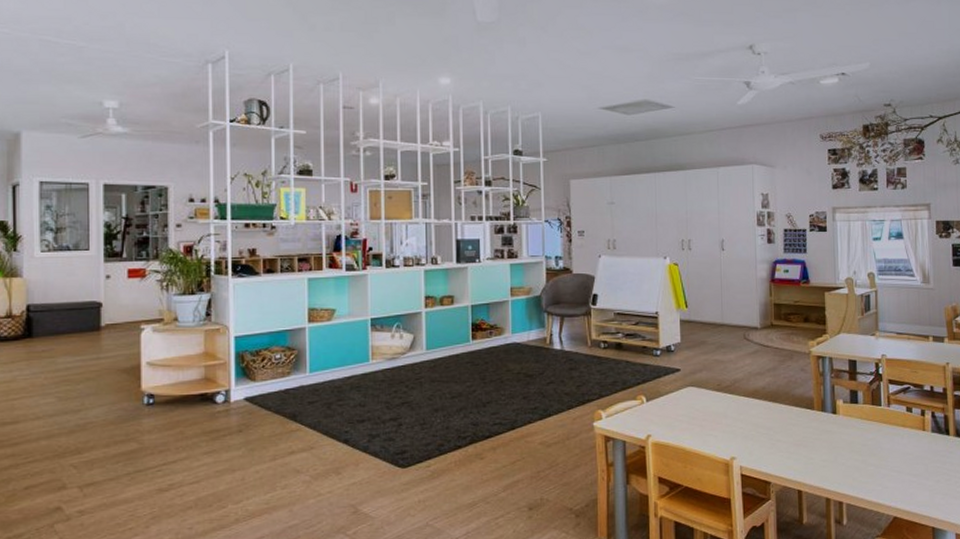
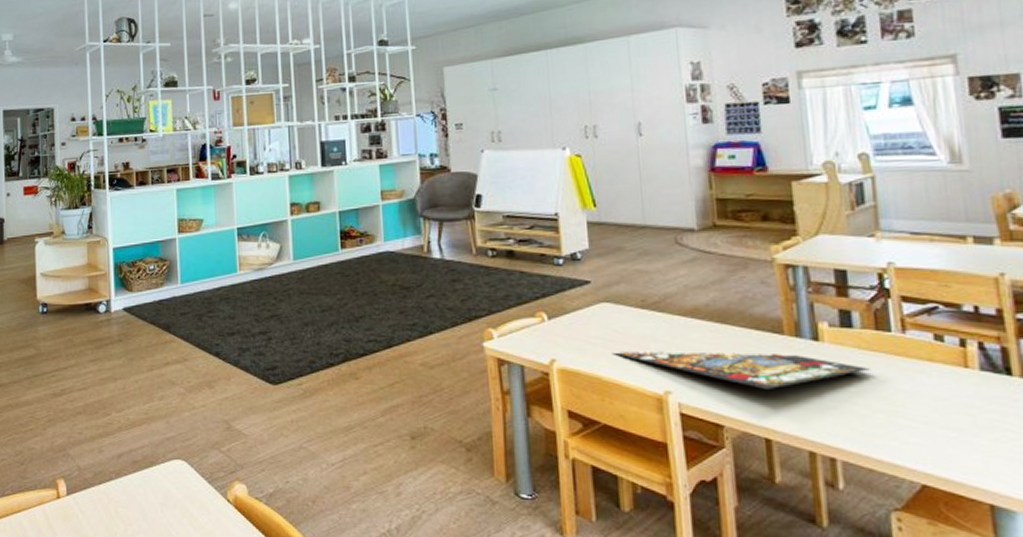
stained glass panel: none [695,425,867,452] -> present [613,351,870,389]

